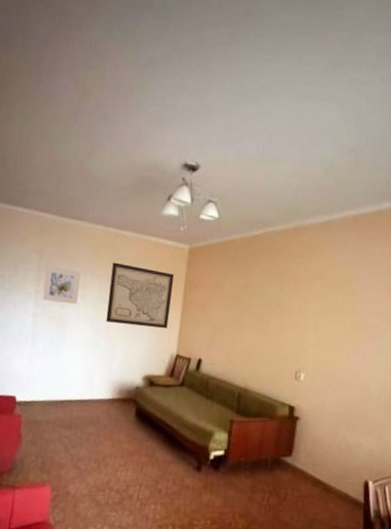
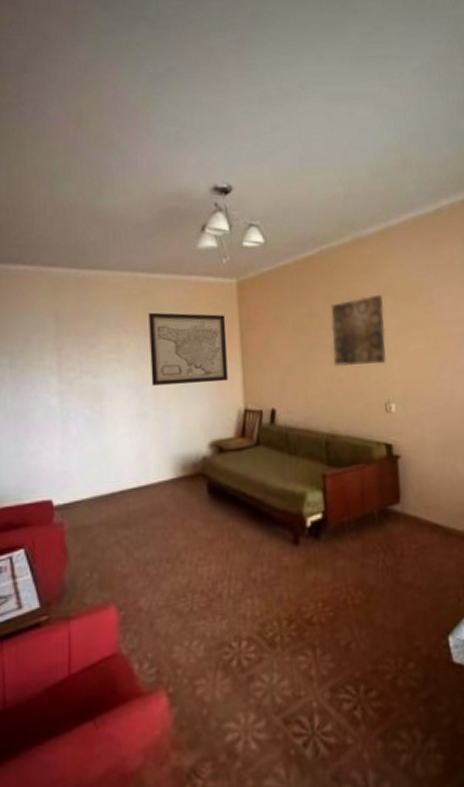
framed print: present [42,265,81,305] -> none [65,329,112,373]
wall art: none [258,278,312,339] -> present [330,294,386,366]

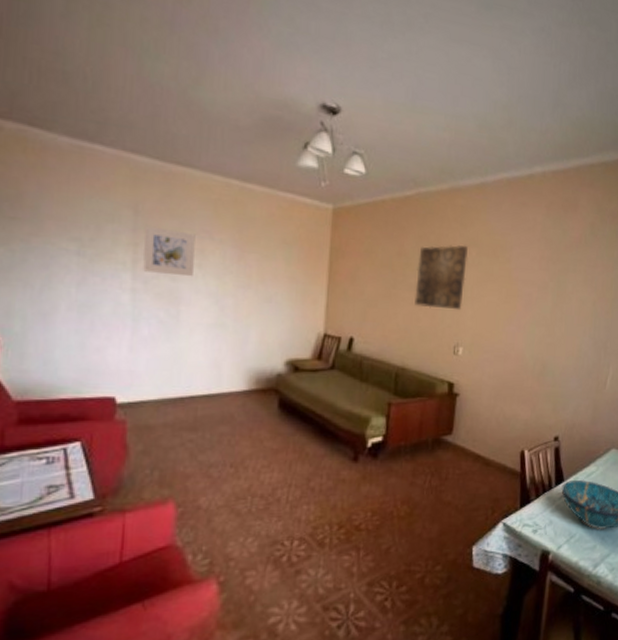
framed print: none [65,329,112,373] -> present [143,225,196,277]
wall art: present [148,312,228,386] -> none [233,223,317,305]

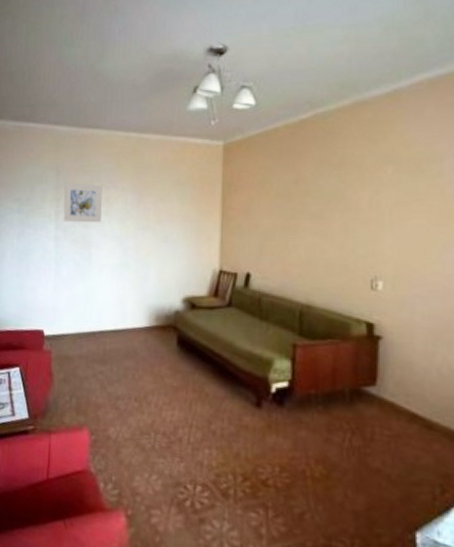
wall art: present [415,245,468,311] -> none [318,163,381,238]

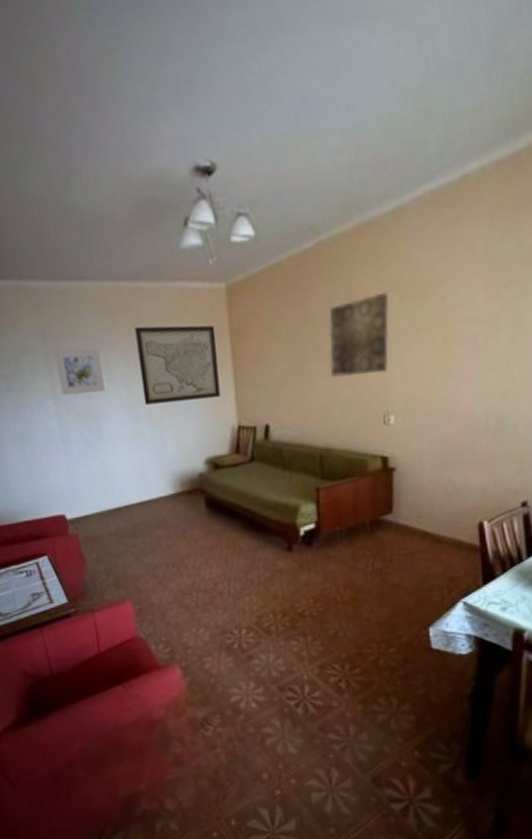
wall art: none [134,170,209,242] -> present [135,325,221,405]
wall art: none [318,163,381,238] -> present [328,292,390,377]

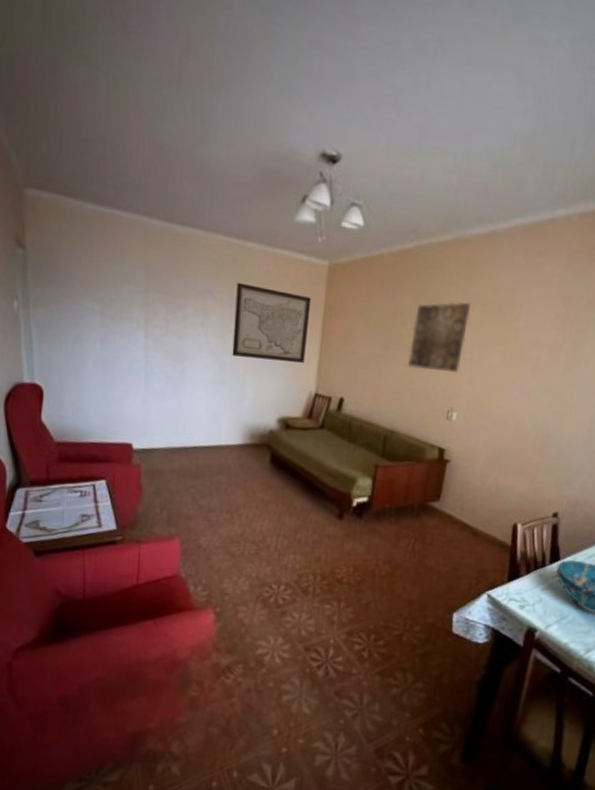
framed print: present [54,348,105,395] -> none [154,286,199,336]

